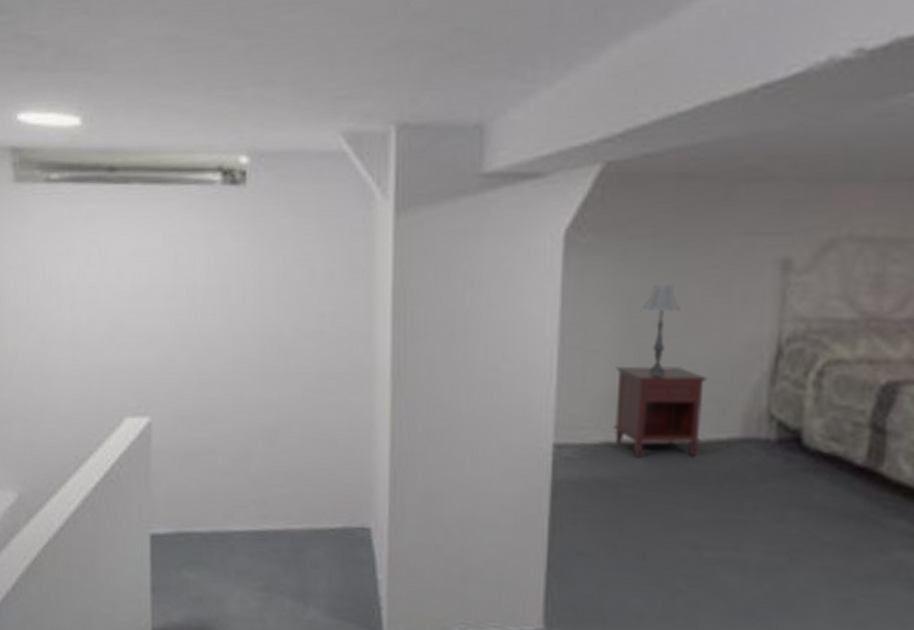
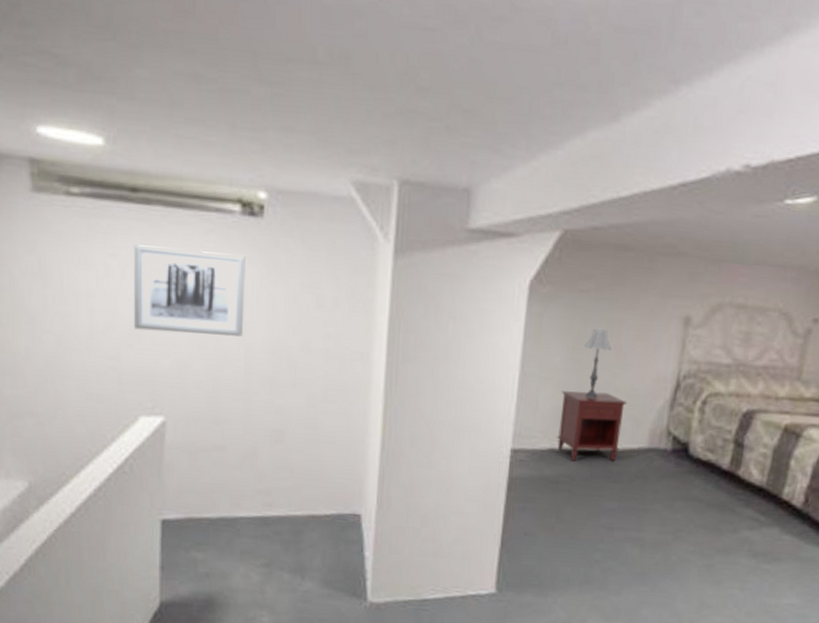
wall art: none [113,228,229,323] -> present [133,244,246,337]

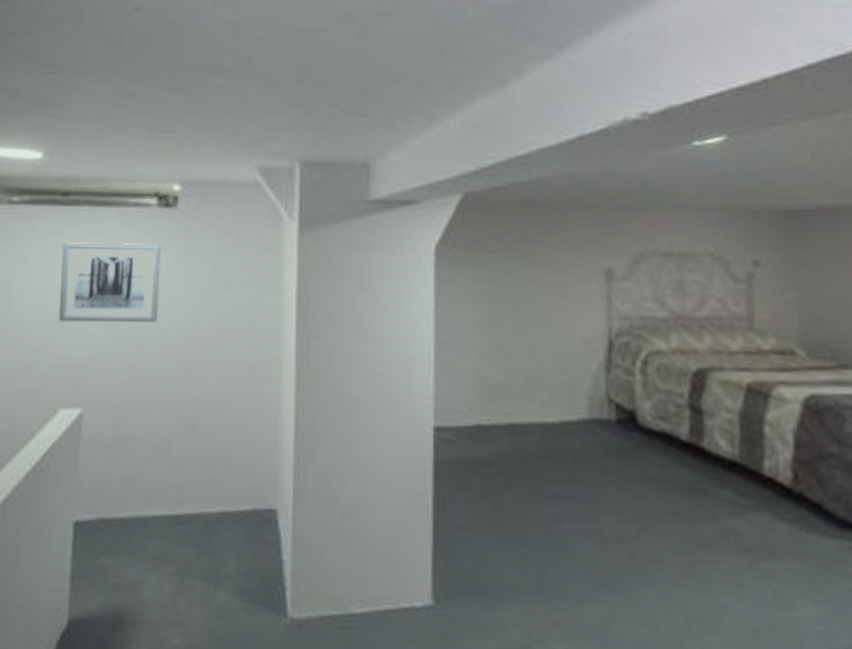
nightstand: present [557,391,628,462] -> none [482,357,557,439]
table lamp: present [584,329,611,399] -> none [500,290,530,365]

